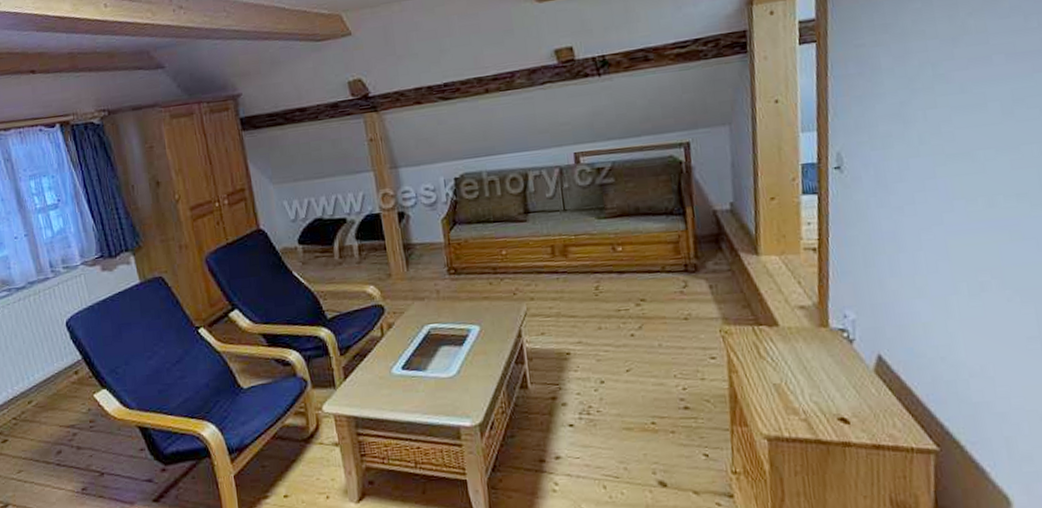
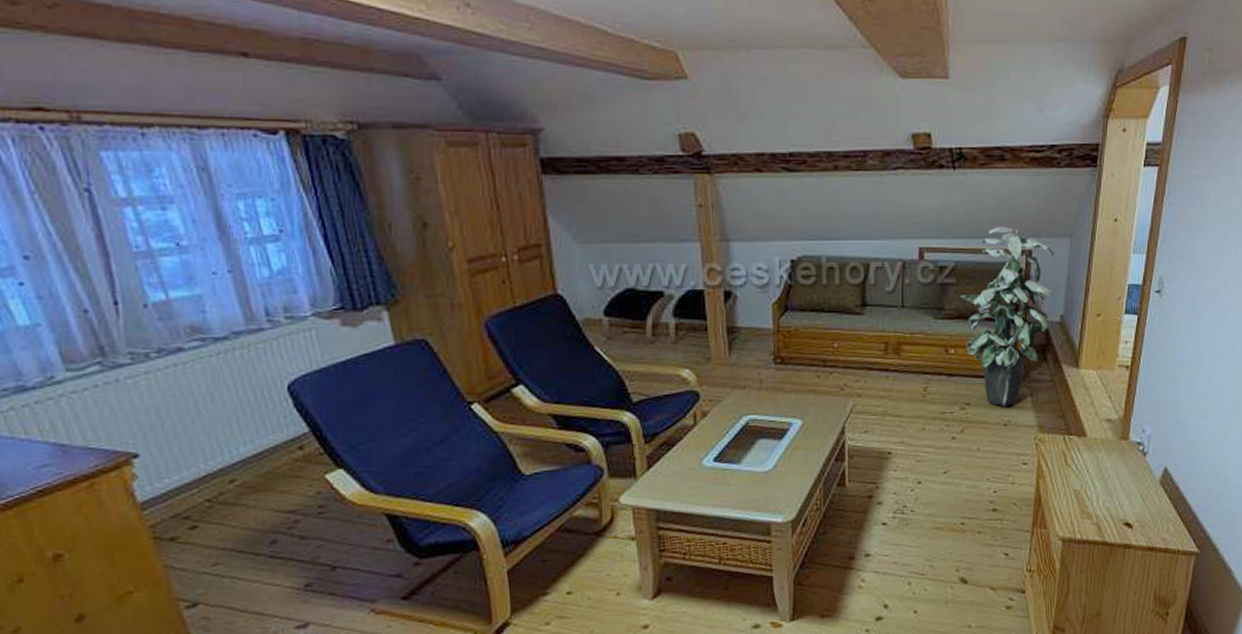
indoor plant: none [622,122,718,301] -> present [961,227,1054,407]

